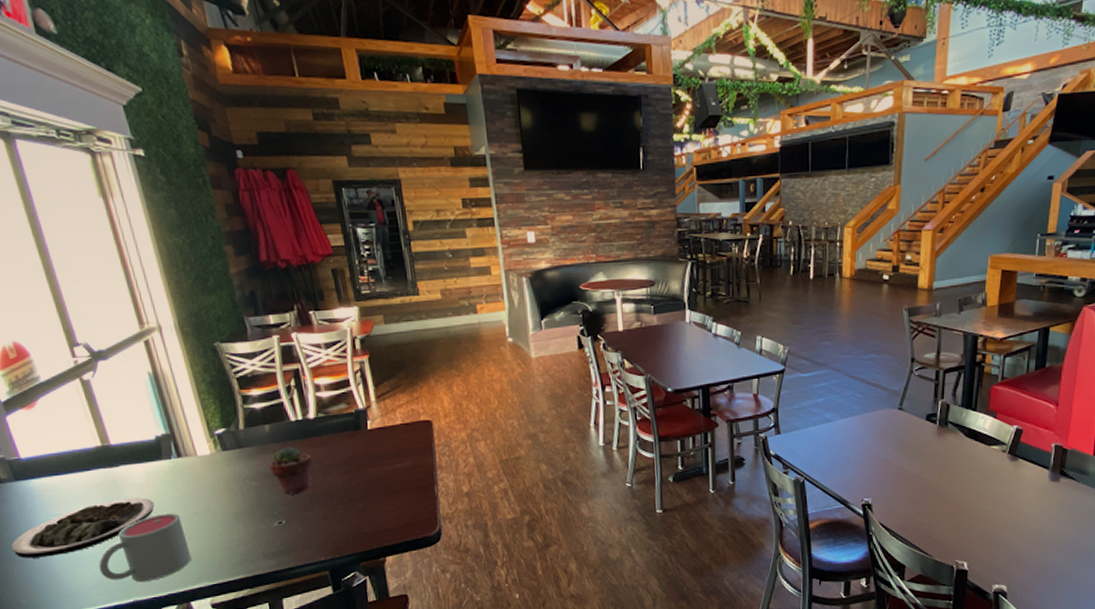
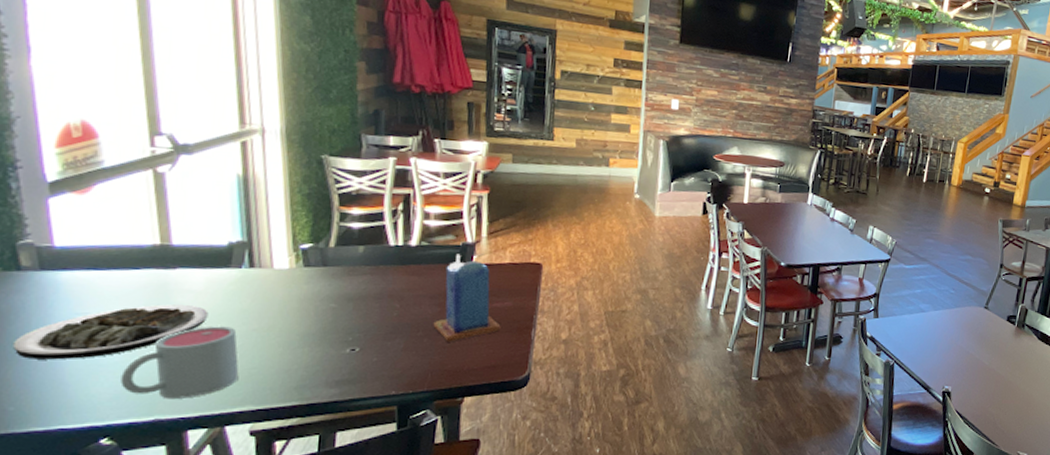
potted succulent: present [269,446,313,495] -> none [354,271,405,322]
candle: none [344,421,406,507] -> present [433,254,501,342]

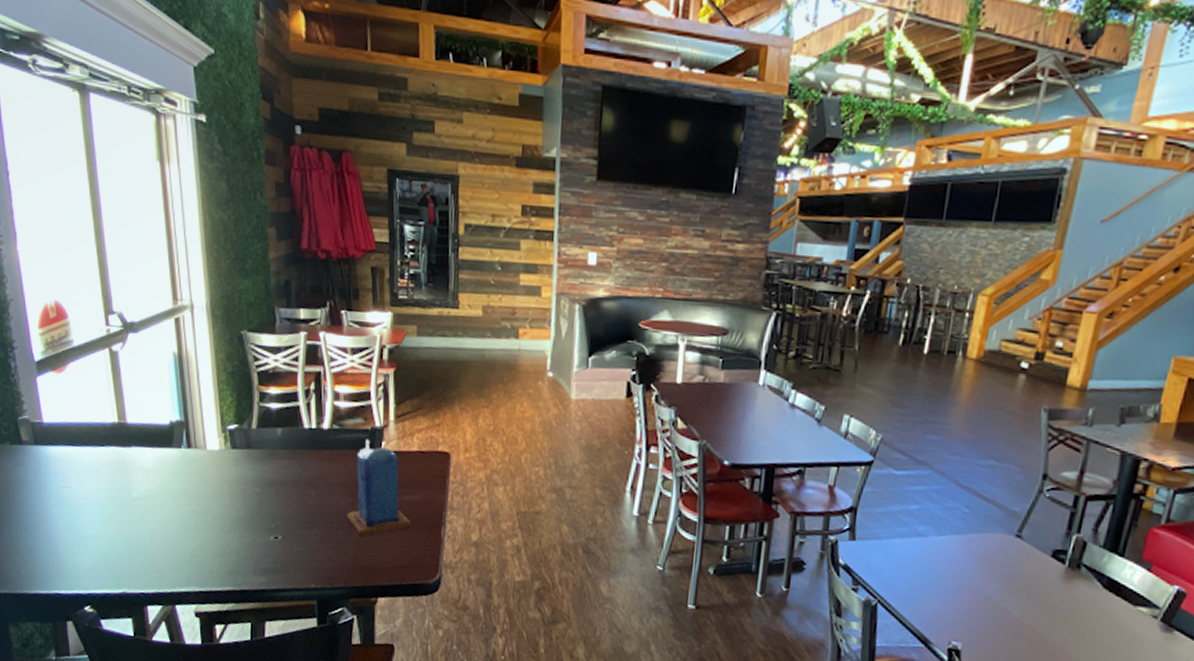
plate: present [13,304,209,360] -> none [21,481,158,530]
mug: present [120,326,239,399] -> none [96,505,184,575]

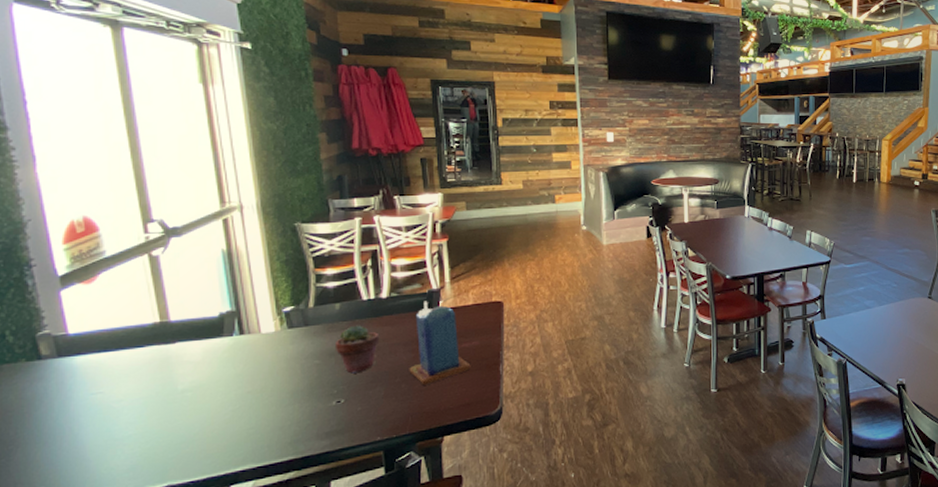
potted succulent: none [274,455,319,510] -> present [334,325,380,374]

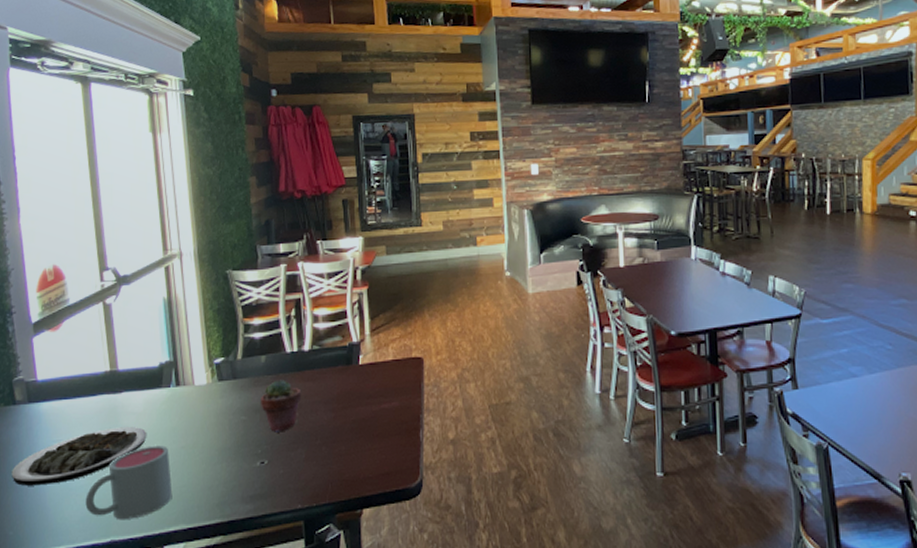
plate: none [40,375,207,440] -> present [11,427,147,486]
mug: none [135,391,239,465] -> present [85,445,173,519]
candle: present [409,301,471,386] -> none [329,355,391,449]

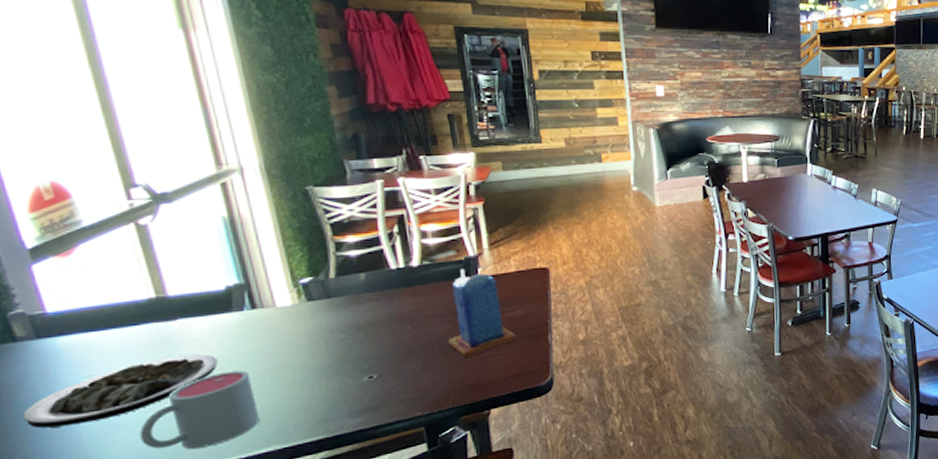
potted succulent: present [260,379,302,432] -> none [362,296,413,347]
candle: none [329,355,391,449] -> present [448,269,517,358]

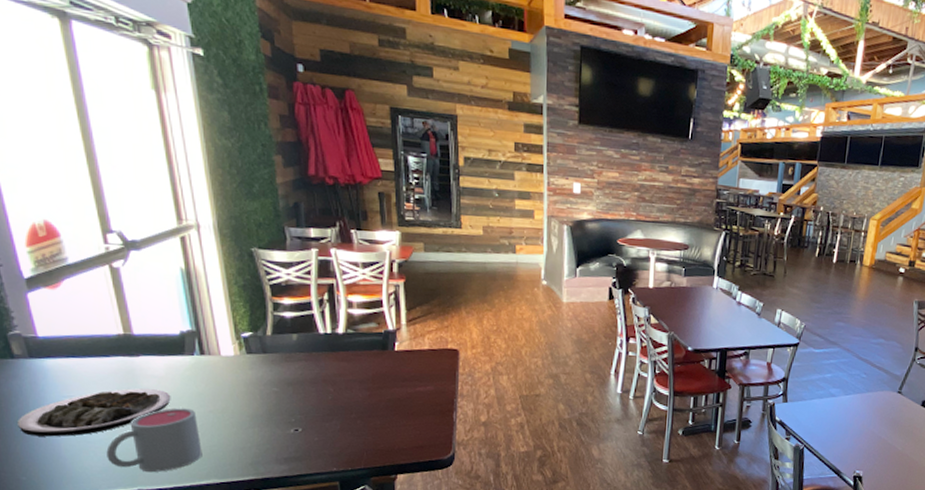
candle: present [448,269,517,358] -> none [364,341,425,424]

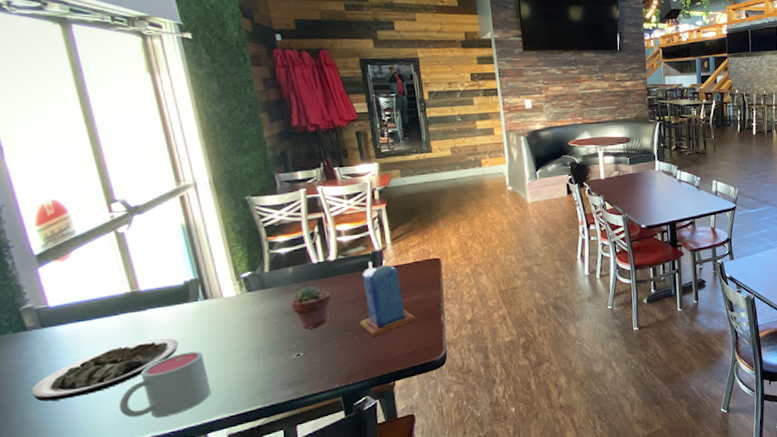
potted succulent: none [292,357,336,405] -> present [290,285,331,330]
candle: none [364,341,425,424] -> present [359,261,416,337]

